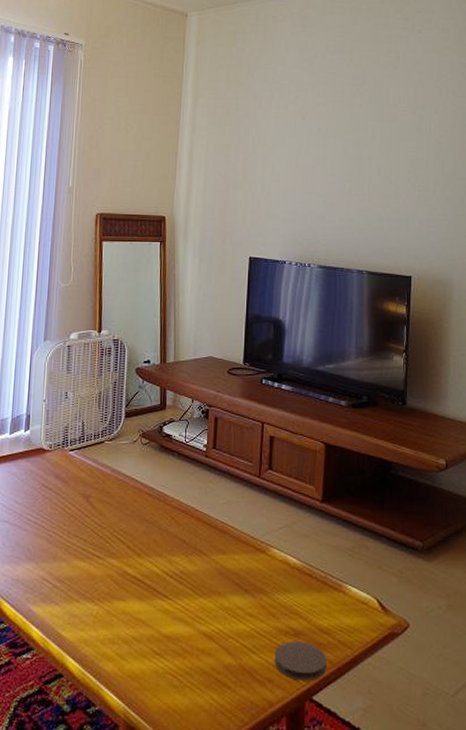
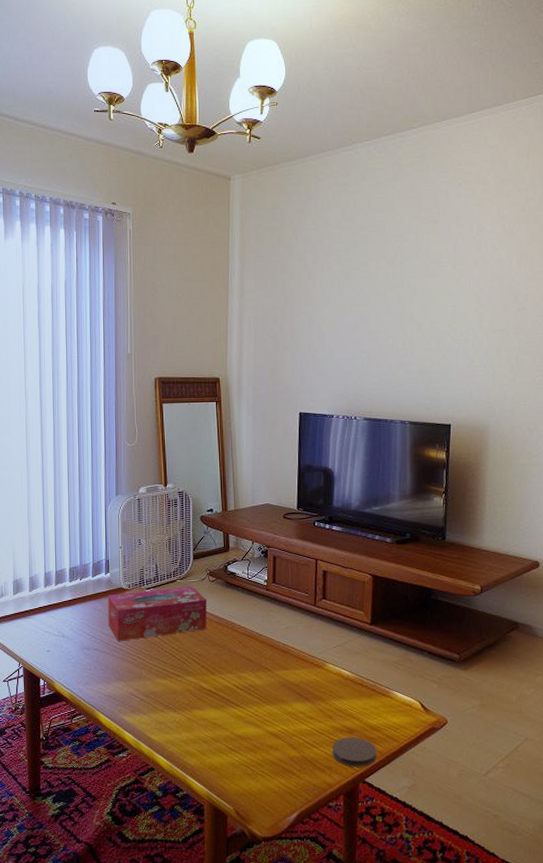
tissue box: none [23,449,137,513] -> present [108,587,207,641]

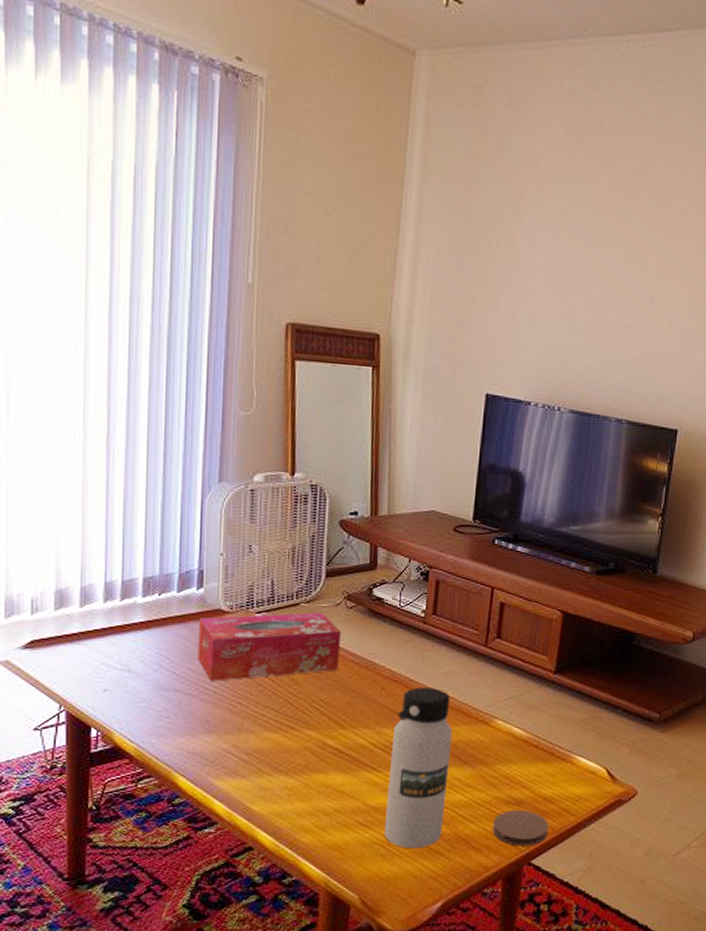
water bottle: none [248,639,295,769] -> present [384,686,453,849]

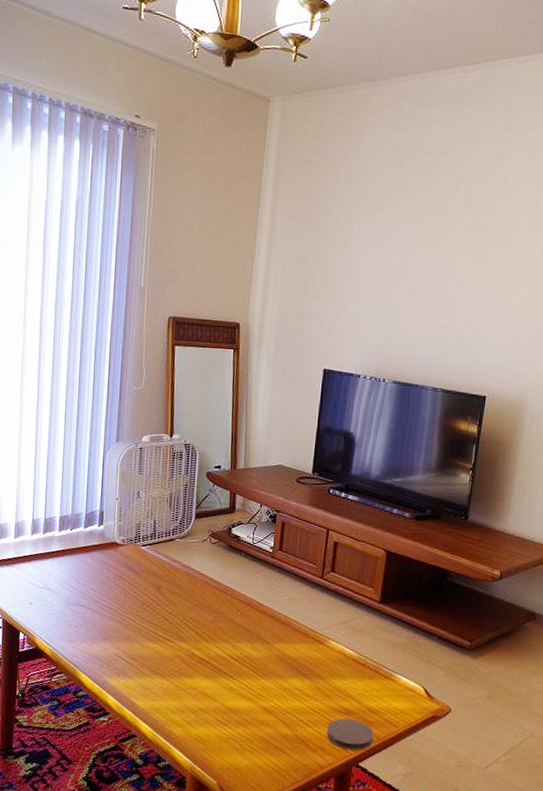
tissue box: present [198,612,341,681] -> none [98,546,206,599]
water bottle: present [384,686,453,849] -> none [238,610,294,746]

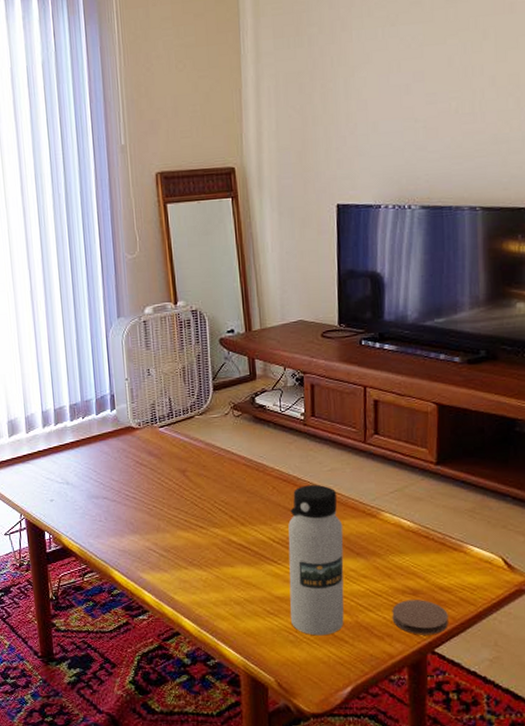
water bottle: none [238,610,294,746] -> present [288,484,344,636]

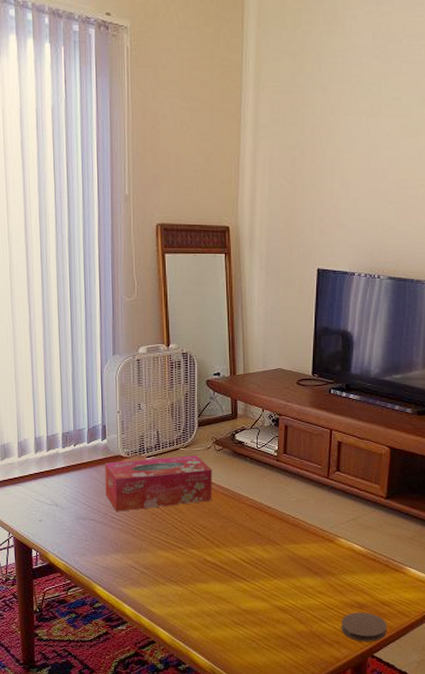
tissue box: none [115,423,234,489] -> present [105,455,212,512]
water bottle: present [288,484,344,636] -> none [254,512,305,643]

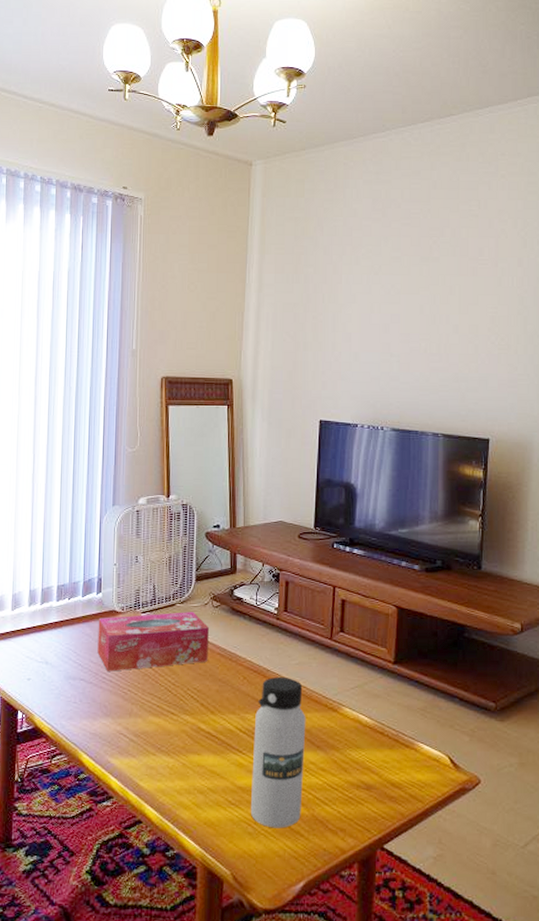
water bottle: none [254,512,305,643] -> present [250,676,306,828]
coaster: present [341,612,387,642] -> none [346,795,398,831]

